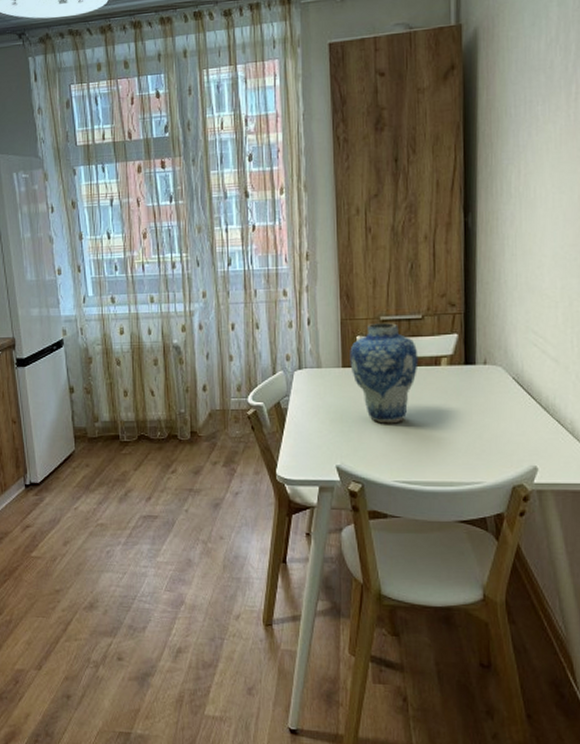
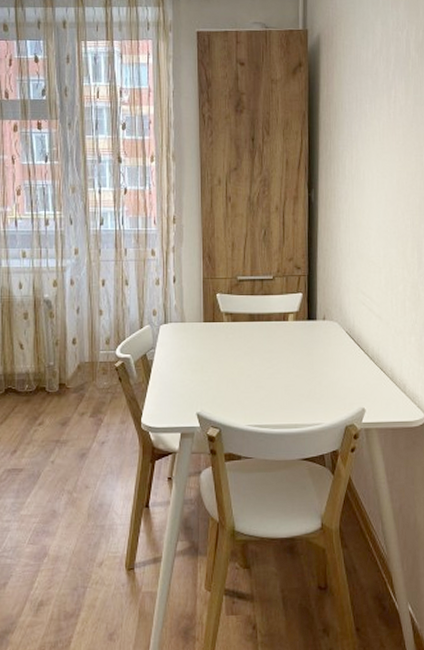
vase: present [350,323,419,424] -> none [210,283,270,373]

